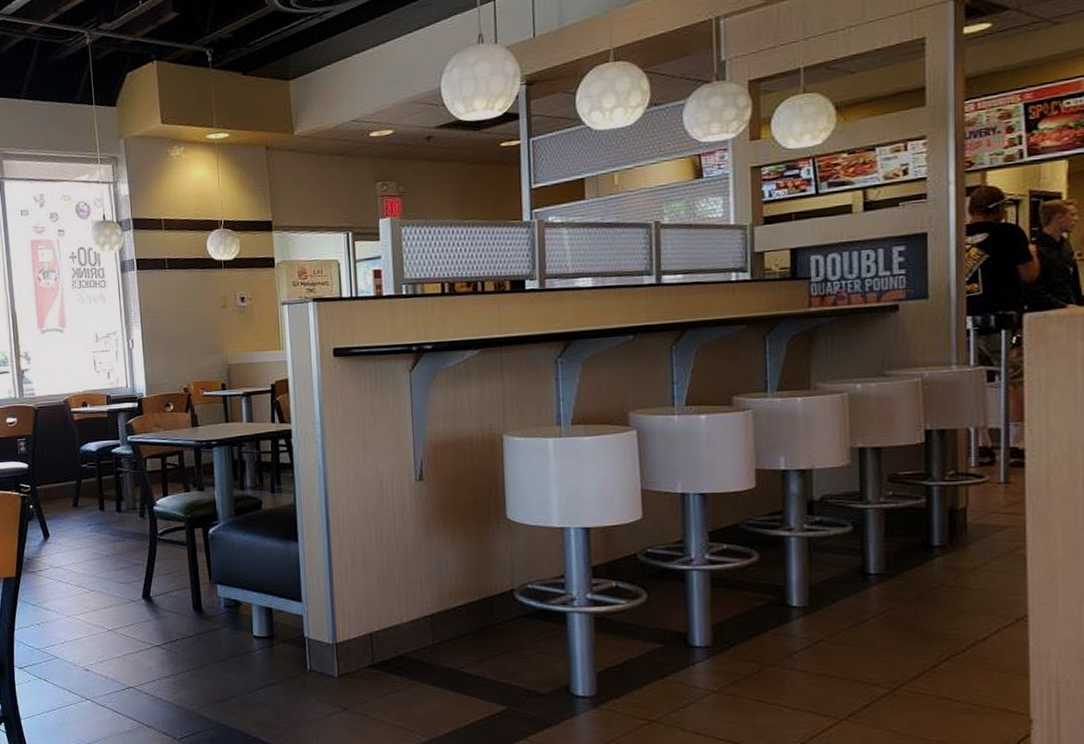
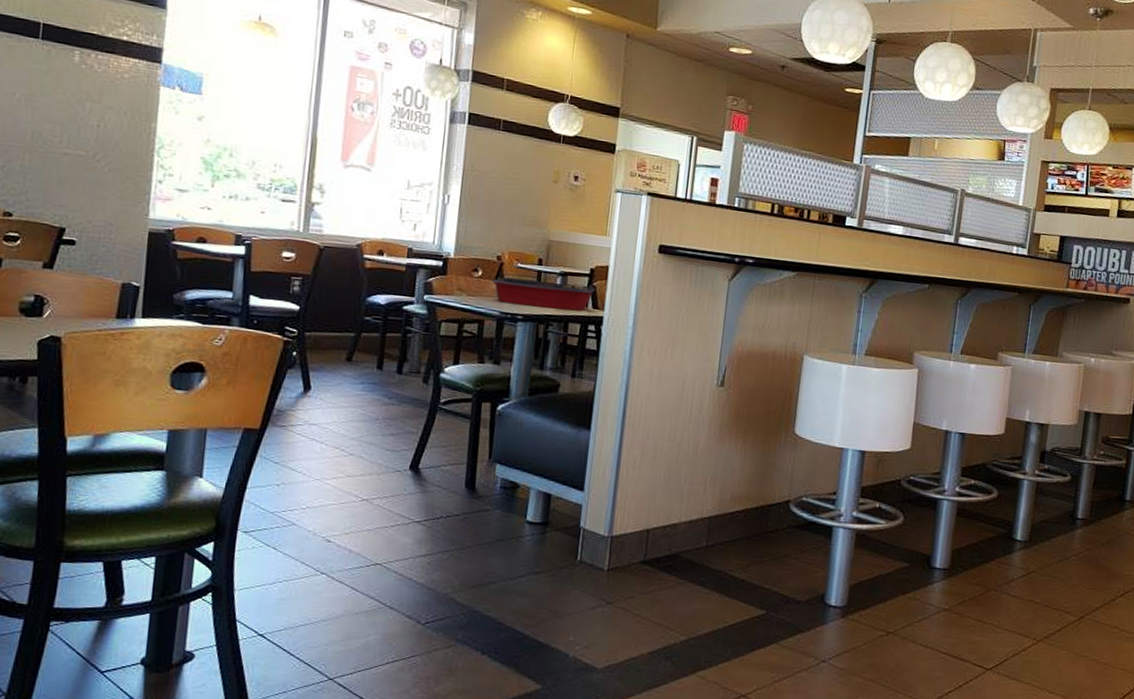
tray: none [183,401,279,432] -> present [492,277,595,312]

